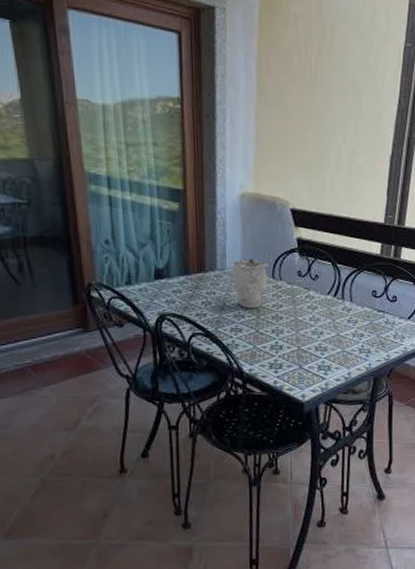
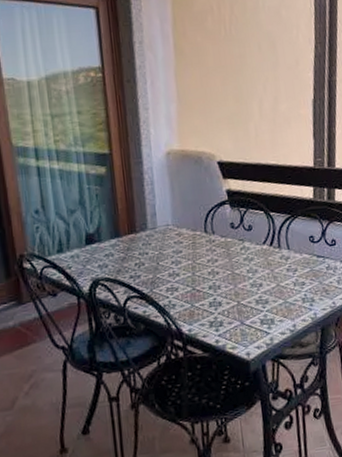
bust sculpture: present [232,257,318,309] -> none [163,214,251,267]

